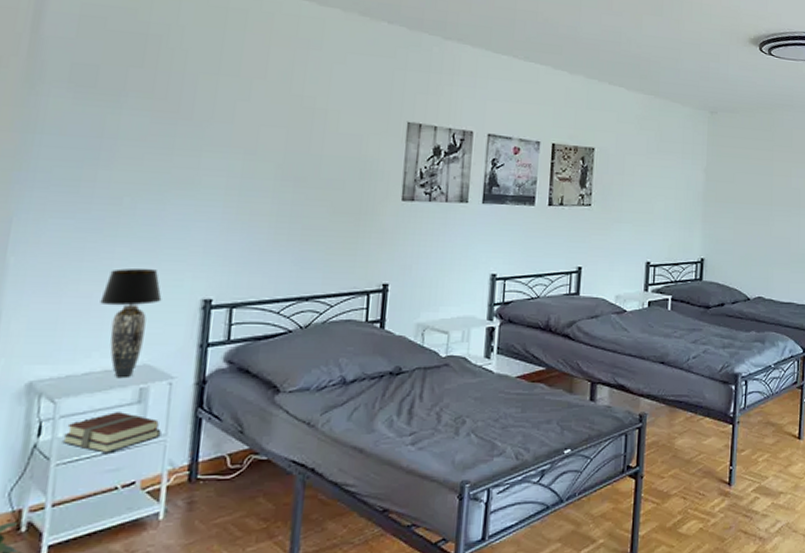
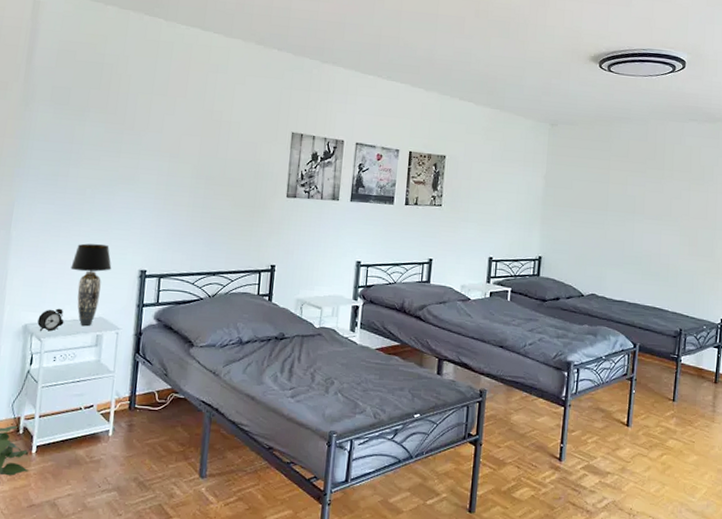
alarm clock: none [49,357,91,389] -> present [37,308,64,331]
books: present [62,412,162,453] -> none [46,351,111,382]

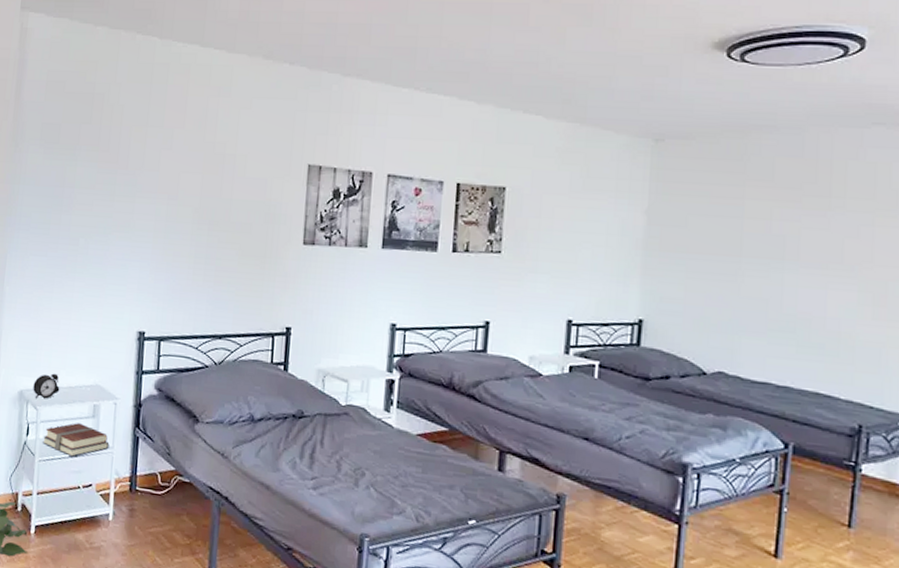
books: none [46,351,111,382] -> present [42,423,110,457]
table lamp: present [70,243,112,326] -> none [65,300,108,394]

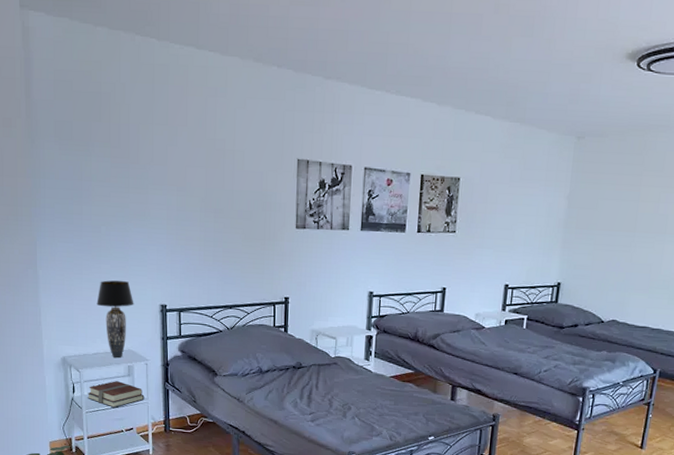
alarm clock: present [33,373,60,398] -> none [74,342,98,363]
table lamp: none [65,300,108,394] -> present [96,280,134,358]

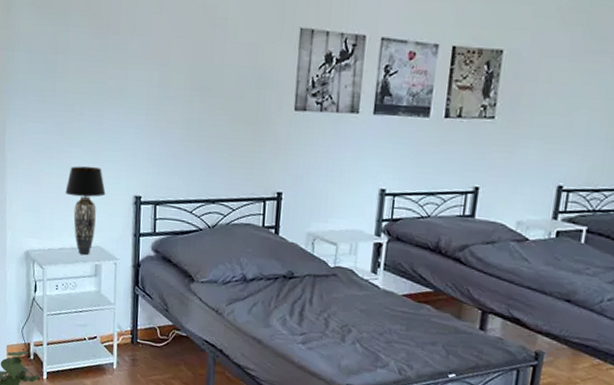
books: present [88,381,145,408] -> none [50,281,111,312]

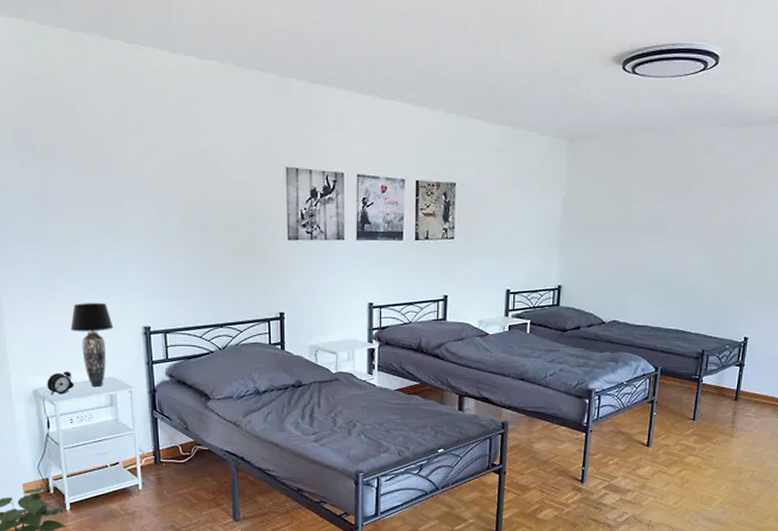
alarm clock: none [38,235,63,258] -> present [47,371,74,395]

